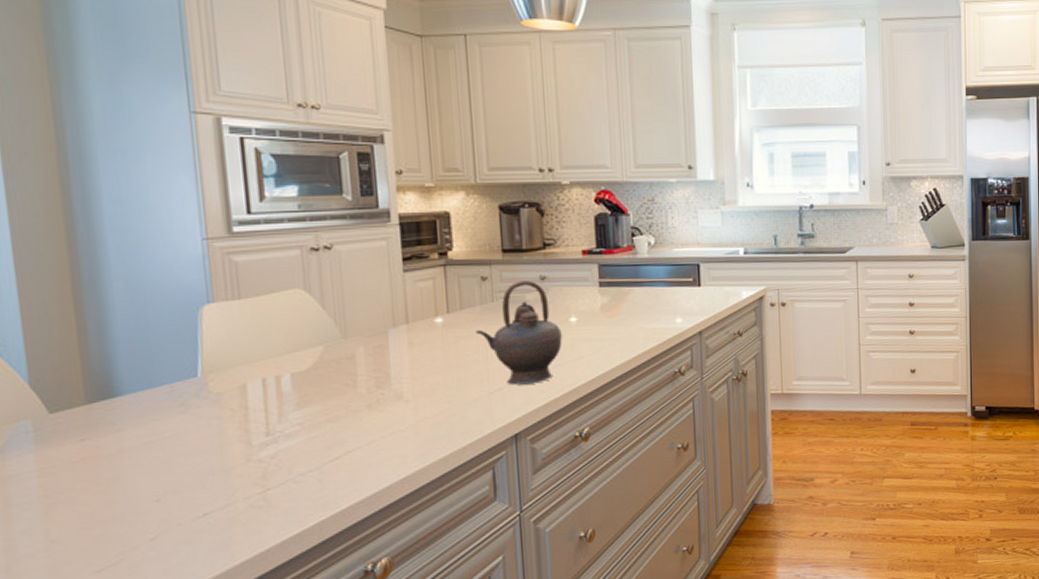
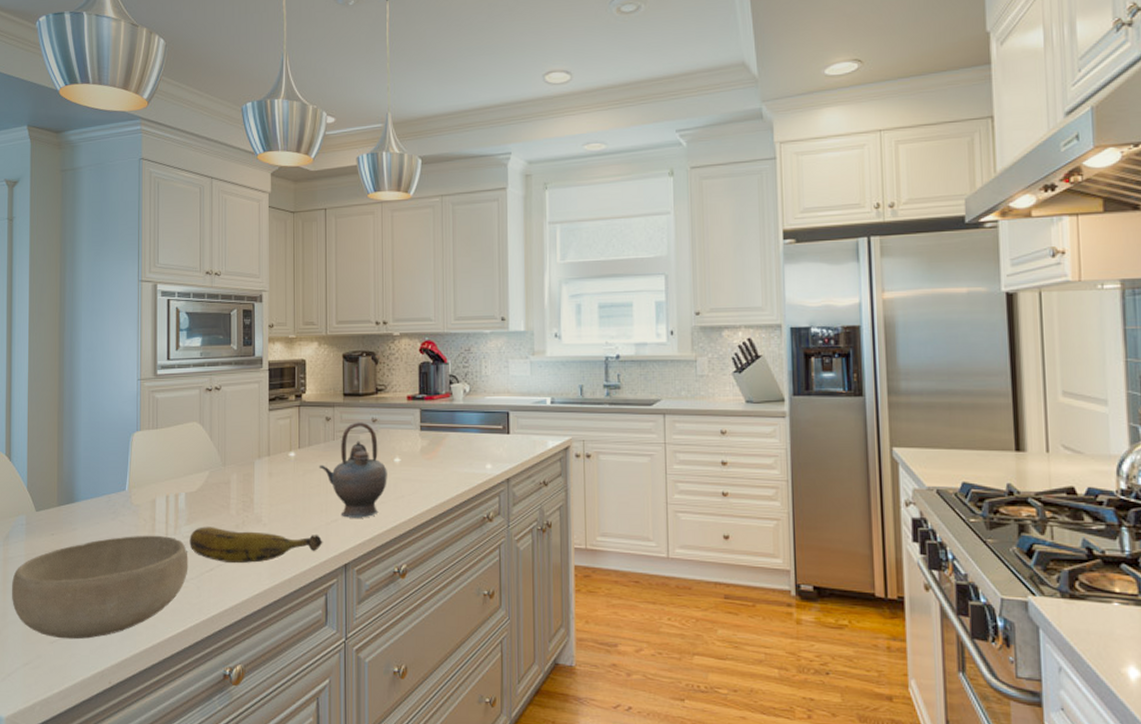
bowl: none [18,425,304,566] -> present [11,535,188,640]
banana: none [302,406,486,449] -> present [190,527,323,564]

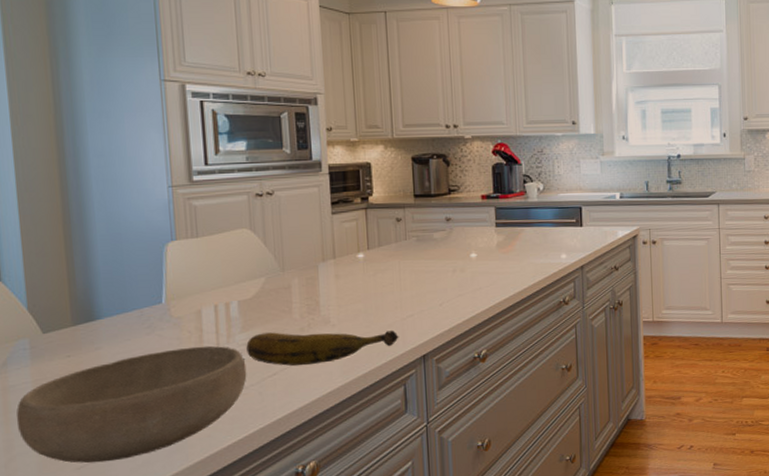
teapot: present [319,422,387,518] -> none [391,221,464,312]

